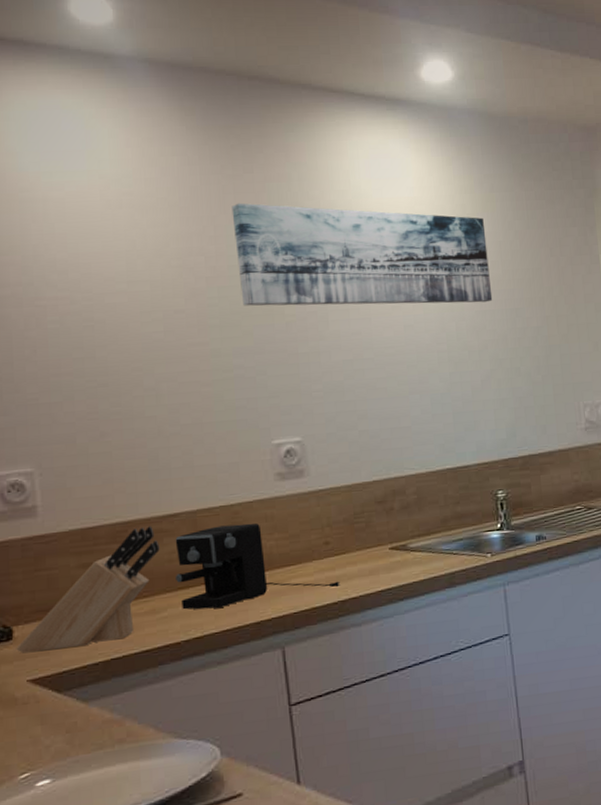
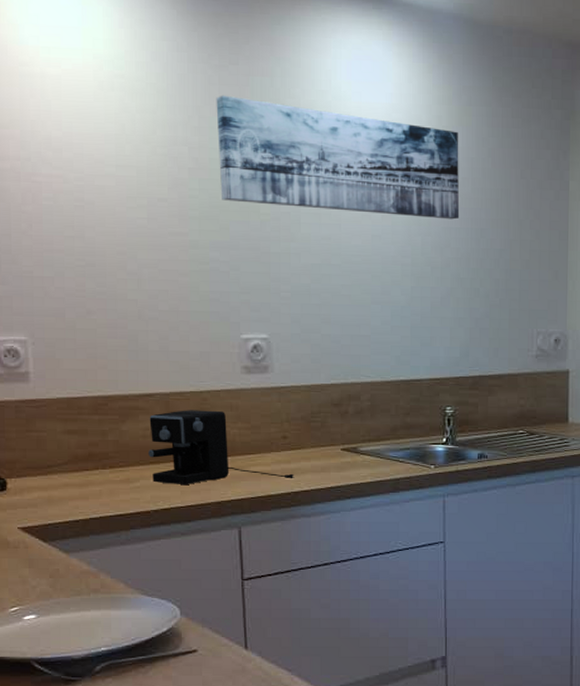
knife block: present [16,526,160,654] -> none [9,402,135,504]

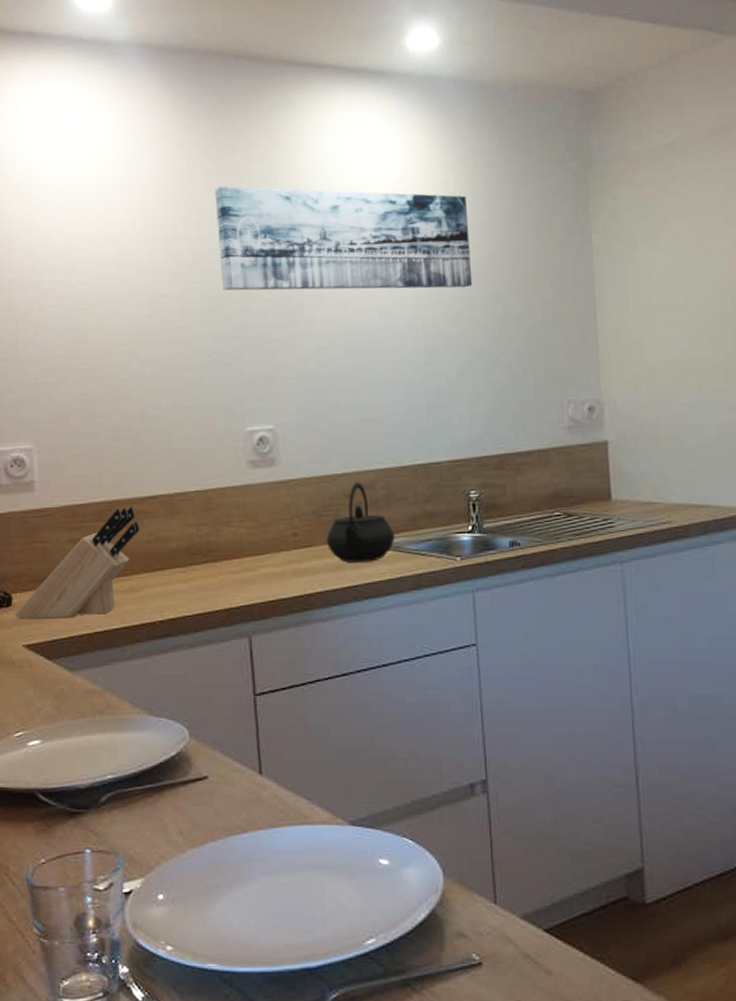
knife block: none [9,402,135,504] -> present [14,506,140,620]
coffee maker: present [148,410,295,486] -> none [153,509,307,593]
kettle: none [313,393,376,465] -> present [326,482,395,563]

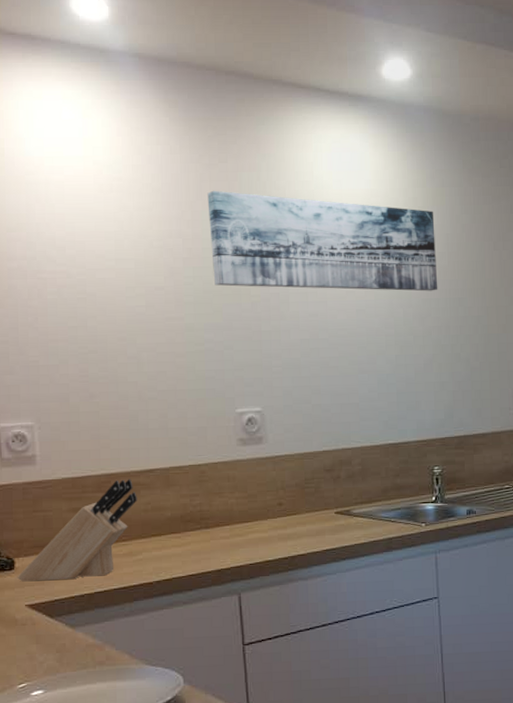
kettle: present [326,482,395,563] -> none [308,458,369,529]

